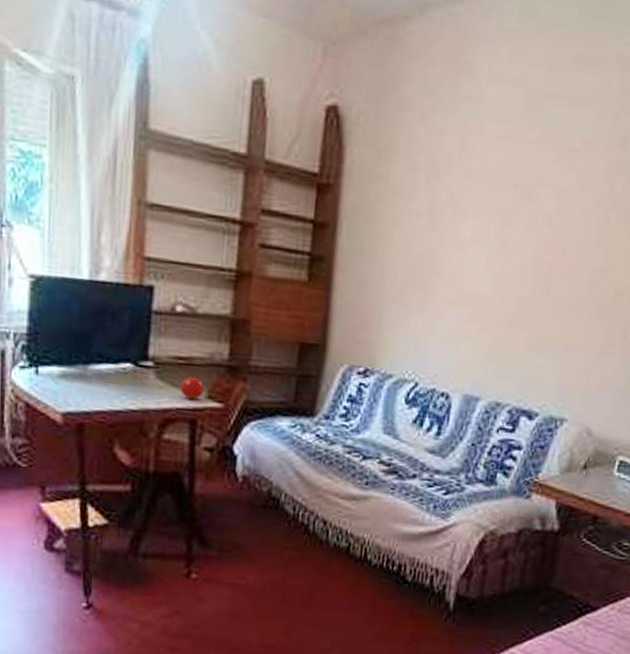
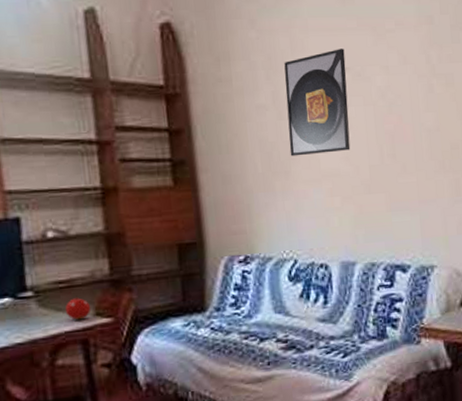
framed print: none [434,161,519,276] -> present [284,49,351,157]

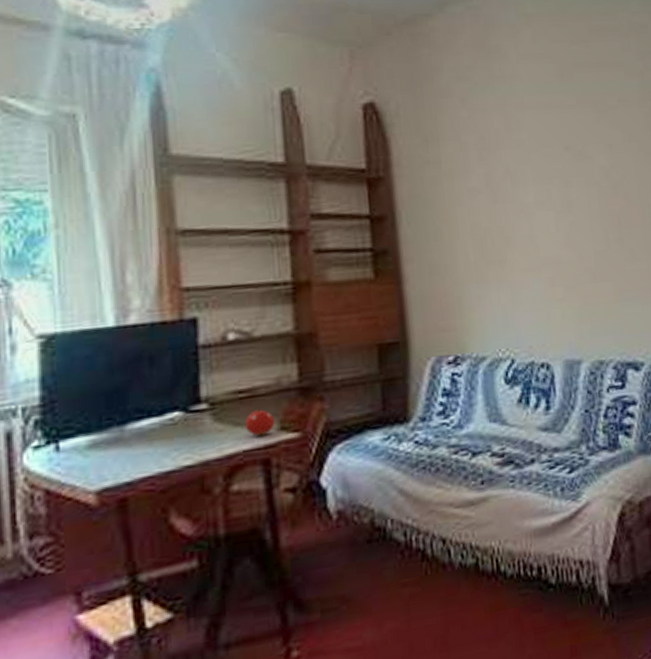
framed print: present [284,49,351,157] -> none [498,127,573,243]

